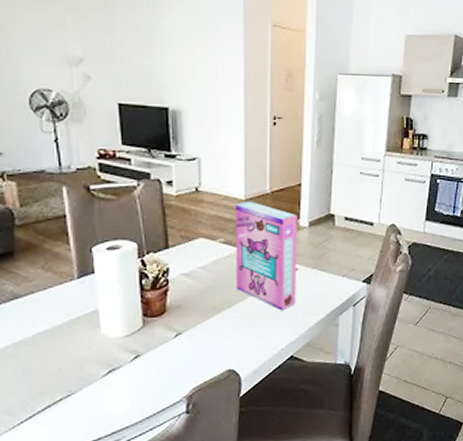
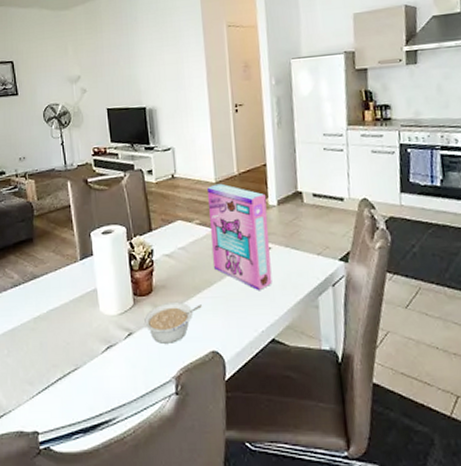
legume: none [153,323,220,365] -> present [143,302,202,344]

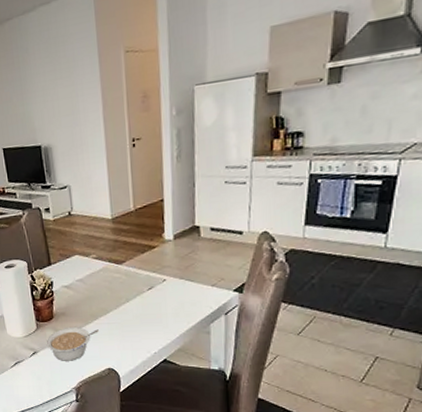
cereal box: present [208,183,272,291] -> none [104,219,166,319]

